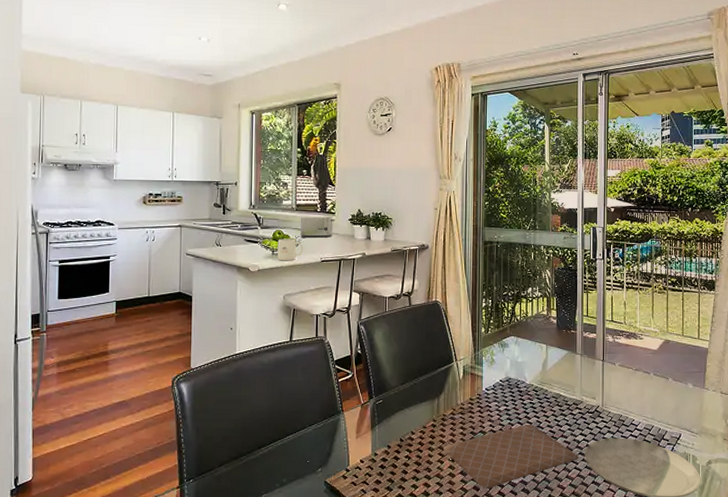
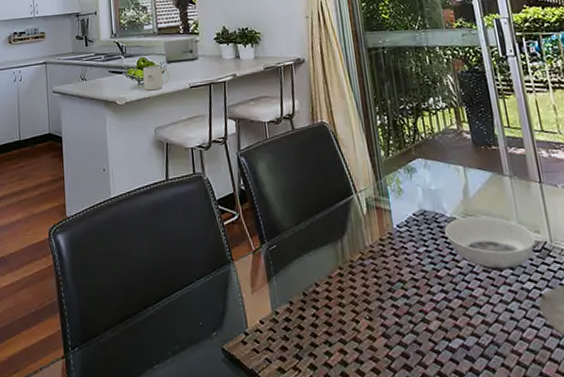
placemat: present [443,424,579,488] -> none [356,268,533,356]
bowl: none [523,384,591,426] -> present [444,216,536,271]

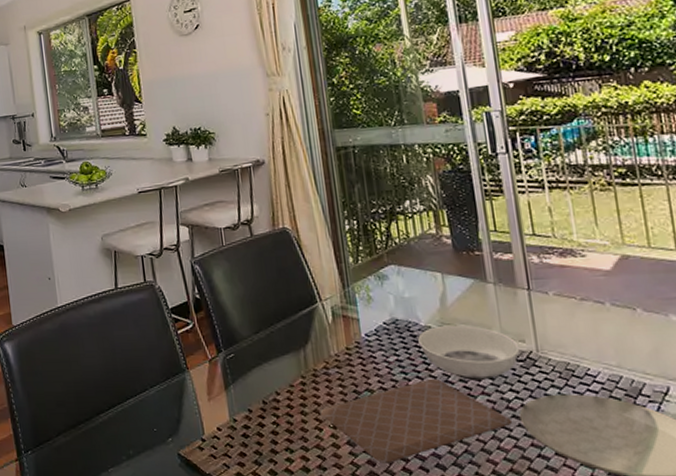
mug: present [142,65,170,91] -> none [86,169,116,197]
toaster: present [163,36,199,64] -> none [107,137,148,168]
placemat: none [356,268,533,356] -> present [320,378,513,463]

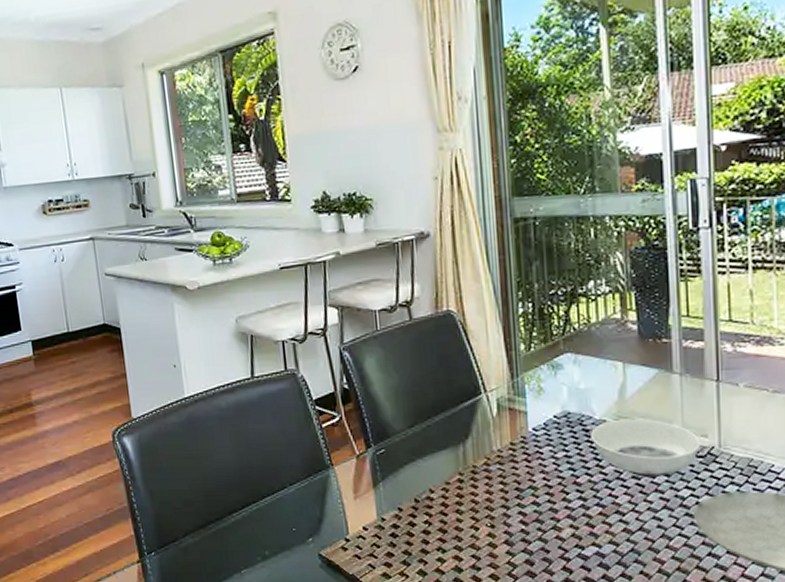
placemat: present [320,378,513,463] -> none [477,475,685,563]

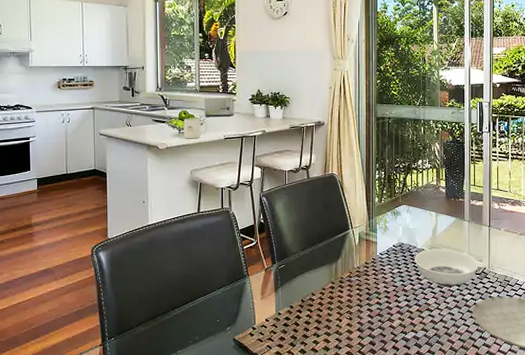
mug: none [218,241,254,273] -> present [183,118,207,139]
toaster: none [244,203,292,240] -> present [204,95,236,118]

